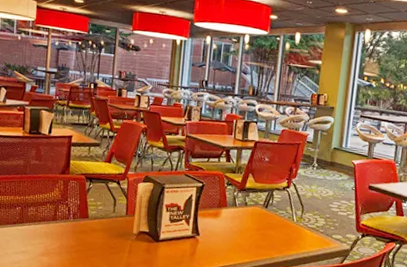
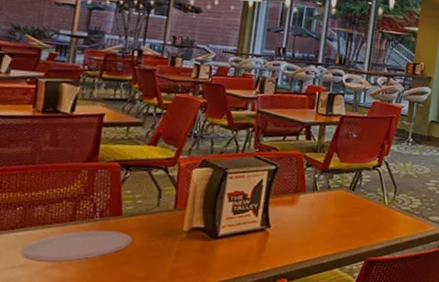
plate: none [21,228,97,252] -> present [20,230,132,263]

